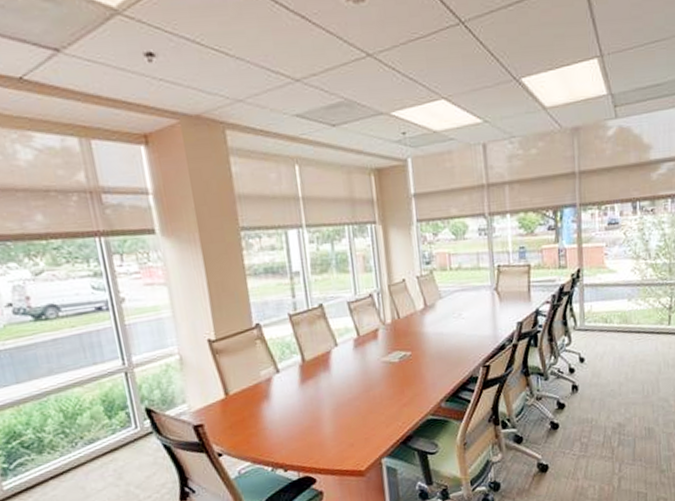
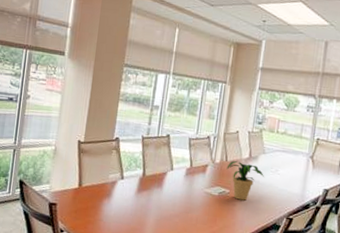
potted plant: none [401,314,448,360] -> present [226,161,265,201]

